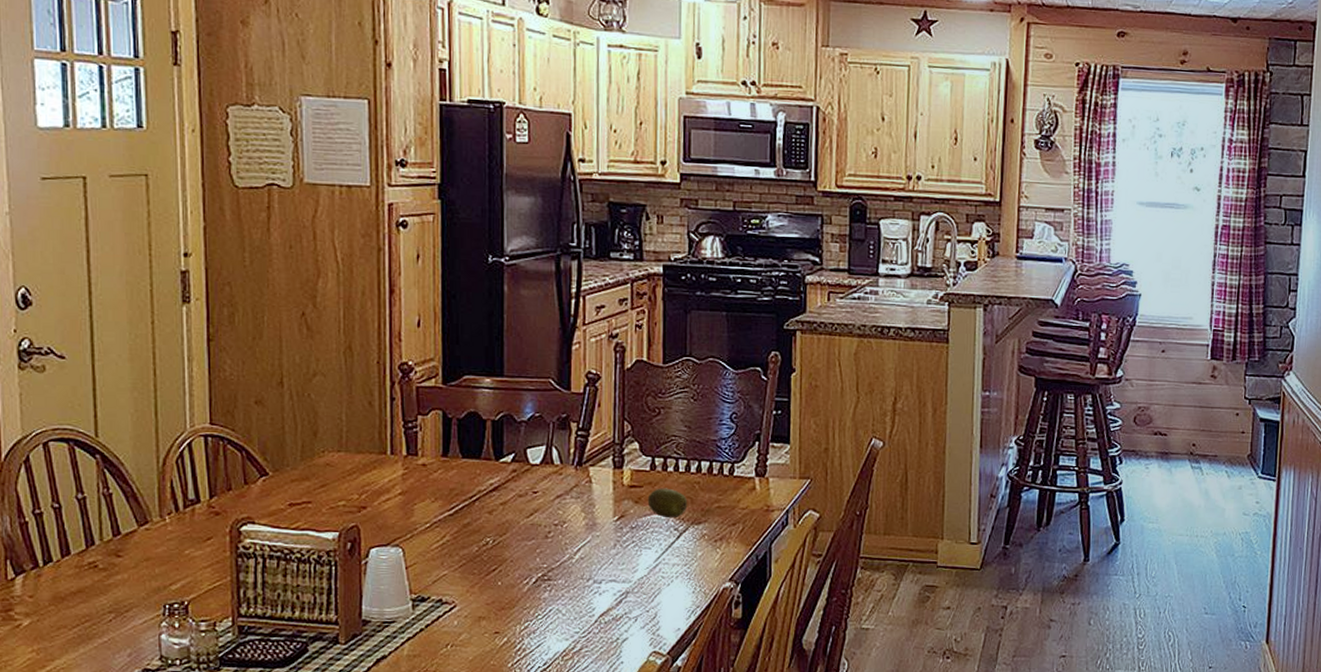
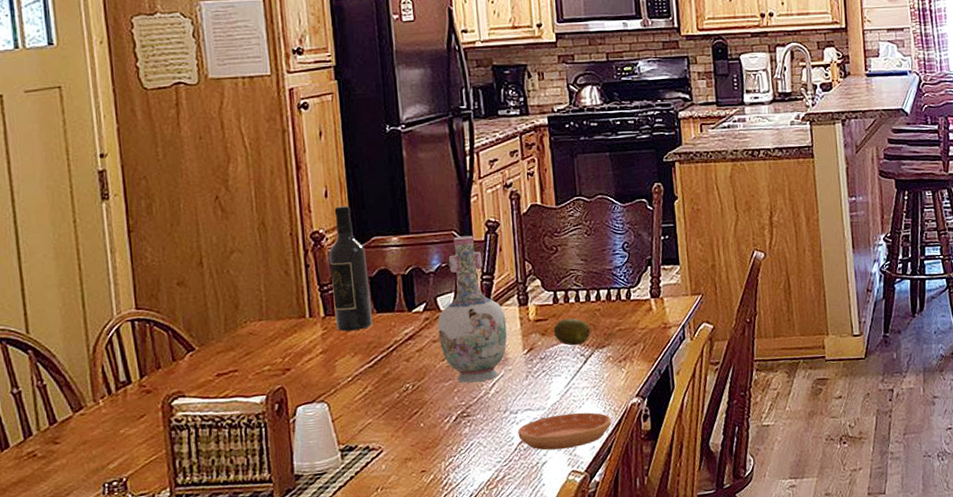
wine bottle: none [416,338,456,474] -> present [328,206,372,331]
vase: none [525,385,599,546] -> present [437,235,508,383]
saucer: none [600,590,700,628] -> present [518,412,612,450]

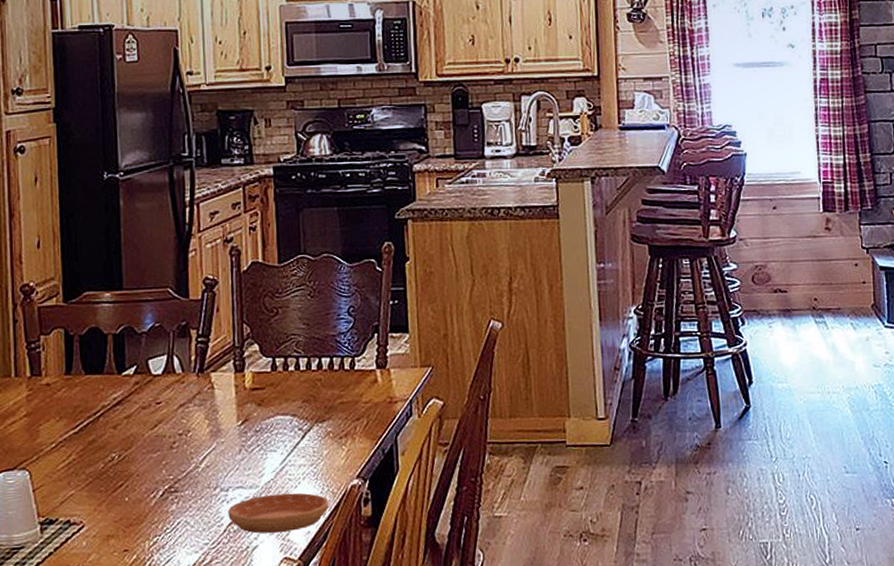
wine bottle: present [328,206,372,331] -> none [38,258,80,393]
vase: present [437,235,508,383] -> none [147,293,221,456]
fruit: present [553,318,591,346] -> none [270,388,311,419]

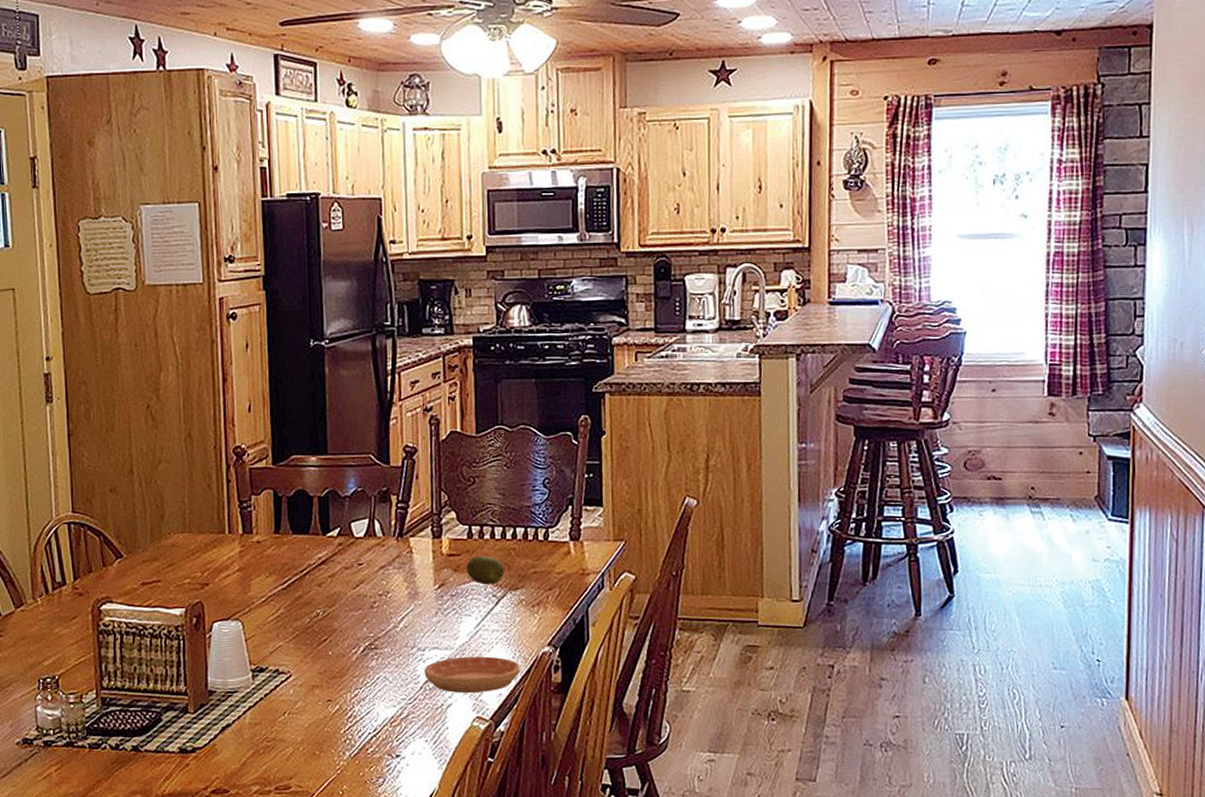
fruit: none [270,388,311,419] -> present [466,555,505,585]

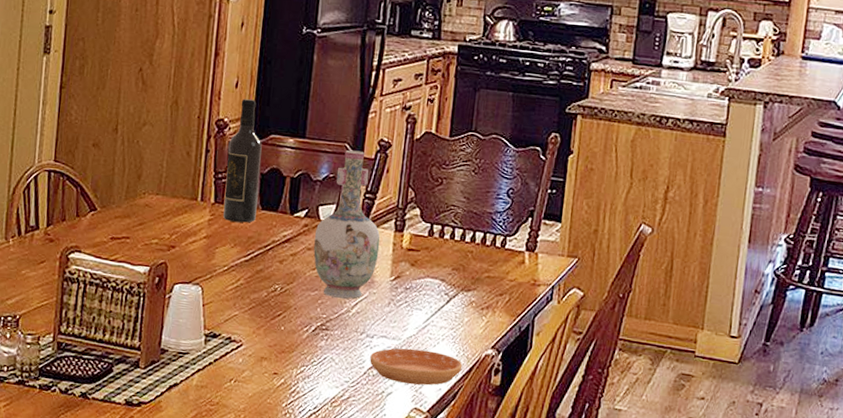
wine bottle: none [249,422,288,550] -> present [223,99,262,223]
vase: none [350,460,419,615] -> present [313,150,381,300]
fruit: present [466,555,505,585] -> none [422,253,460,284]

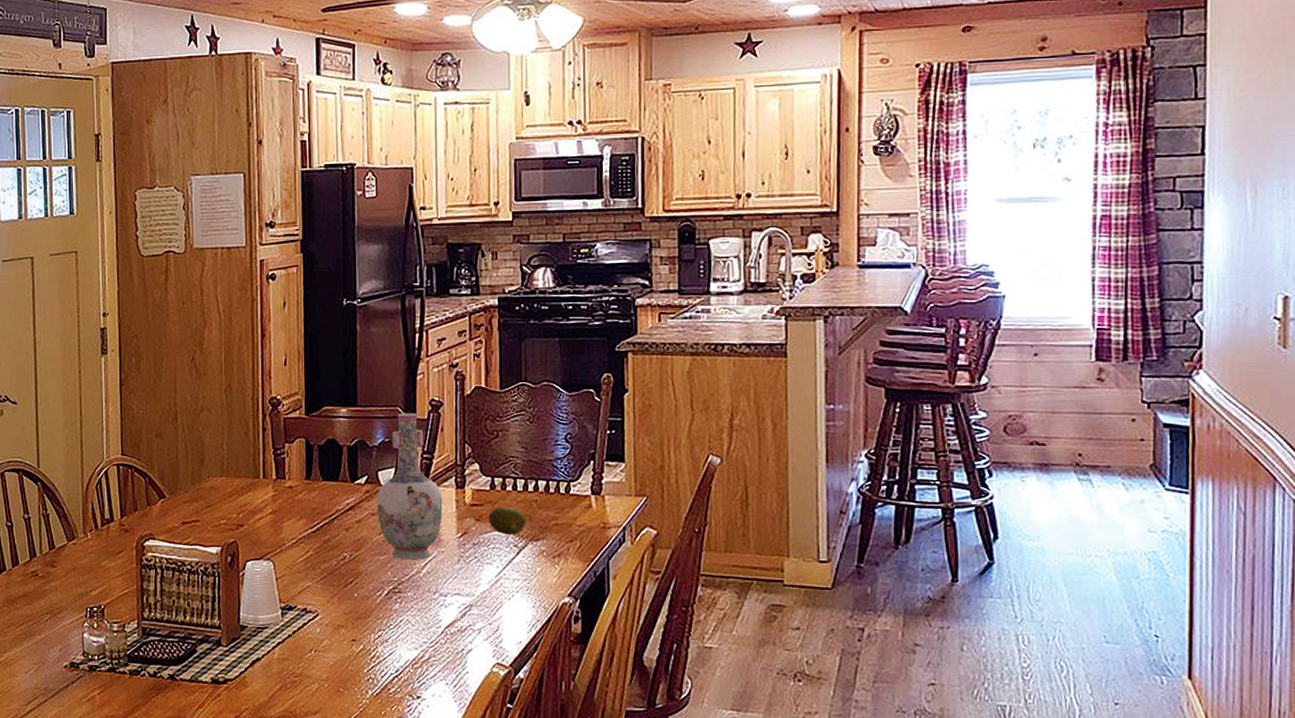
wine bottle: present [223,99,262,223] -> none [284,375,318,495]
saucer: present [369,348,463,386] -> none [446,603,541,640]
fruit: none [422,253,460,284] -> present [488,506,526,535]

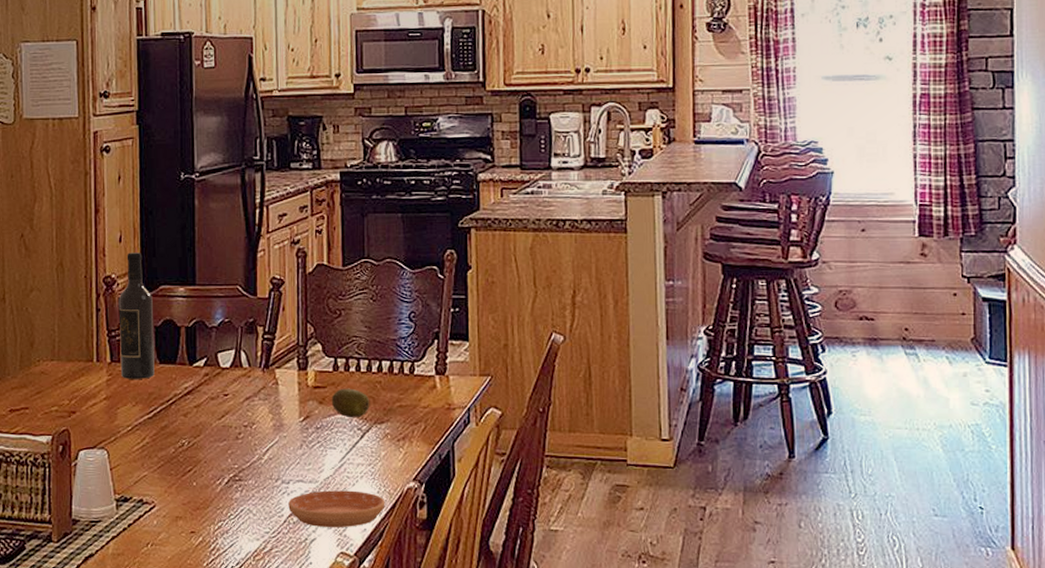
wine bottle: none [284,375,318,495] -> present [118,252,154,379]
vase: present [377,413,443,561] -> none [216,291,285,447]
saucer: none [446,603,541,640] -> present [288,490,385,528]

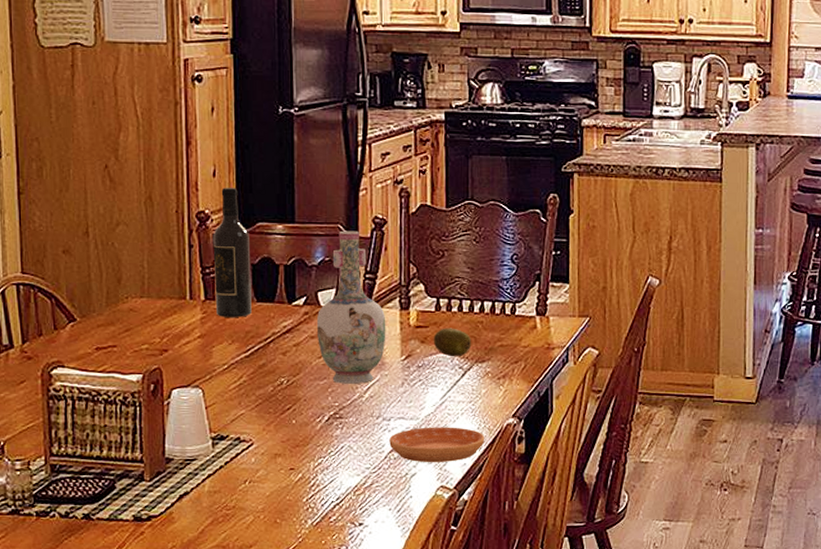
vase: none [216,291,285,447] -> present [316,230,386,385]

